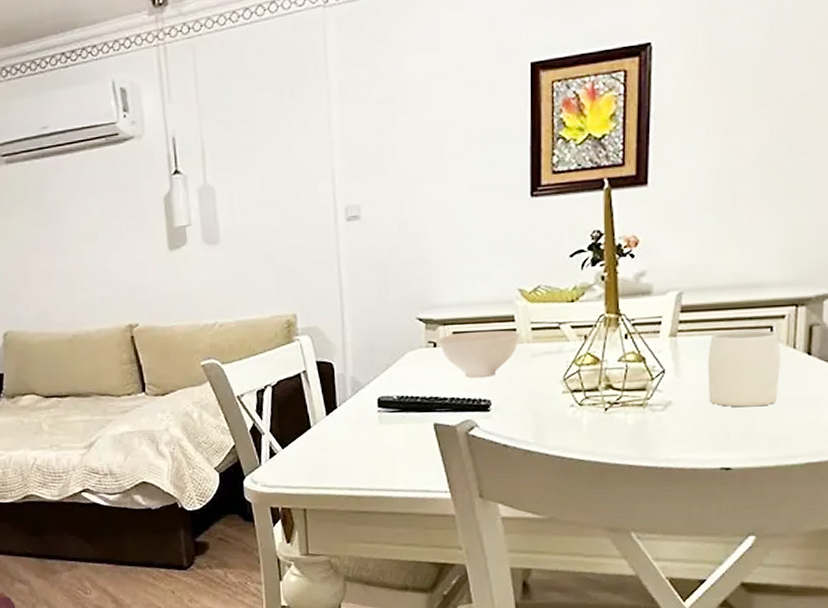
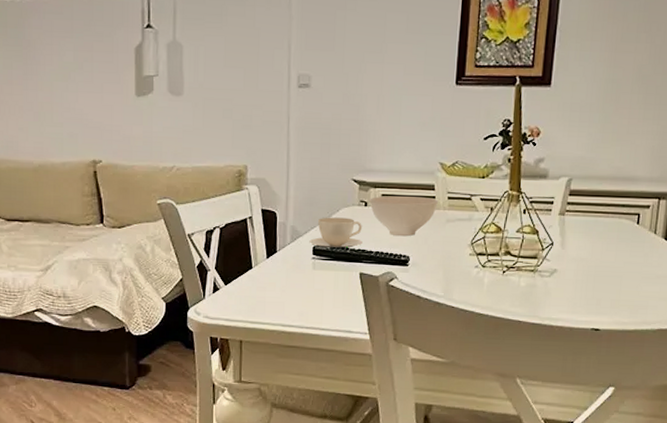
teacup: none [373,362,434,399] -> present [309,217,362,249]
mug: present [707,330,781,408] -> none [586,215,644,280]

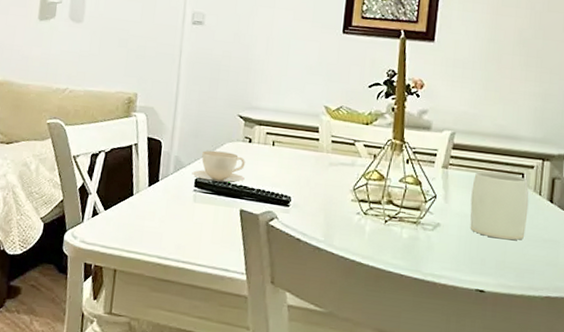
bowl: present [369,195,439,237] -> none [254,134,323,177]
mug: none [586,215,644,280] -> present [470,171,529,241]

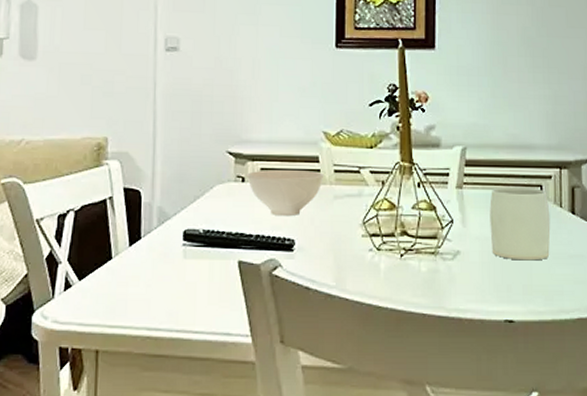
teacup: present [192,150,245,184] -> none [179,195,240,233]
bowl: none [254,134,323,177] -> present [247,169,324,217]

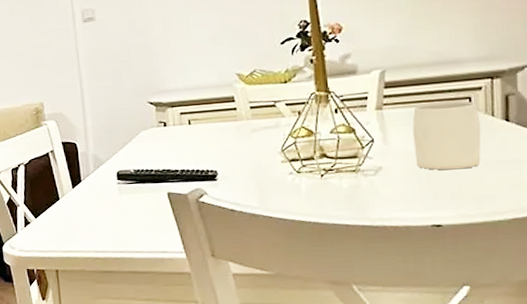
bowl: present [247,169,324,217] -> none [168,109,241,152]

